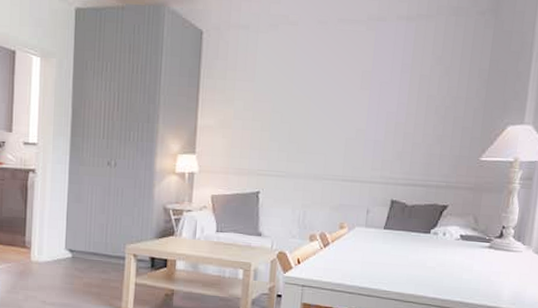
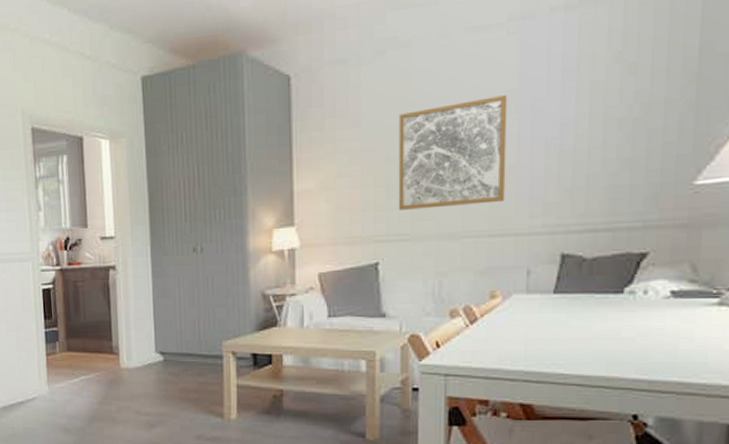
wall art: none [278,74,364,155] -> present [398,95,508,210]

